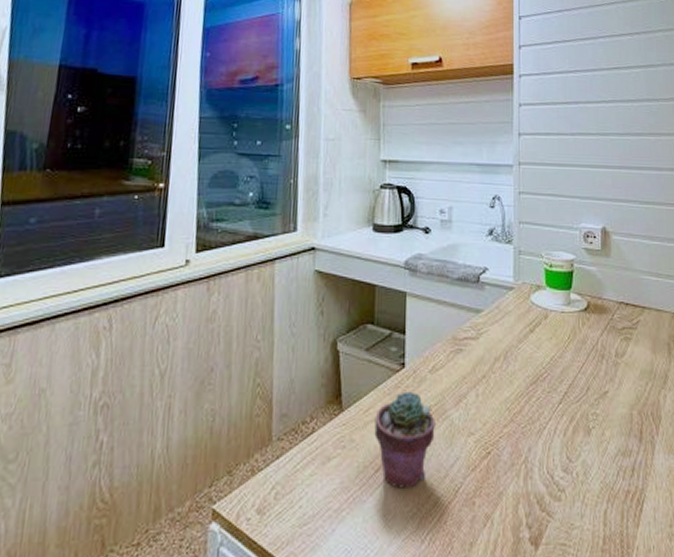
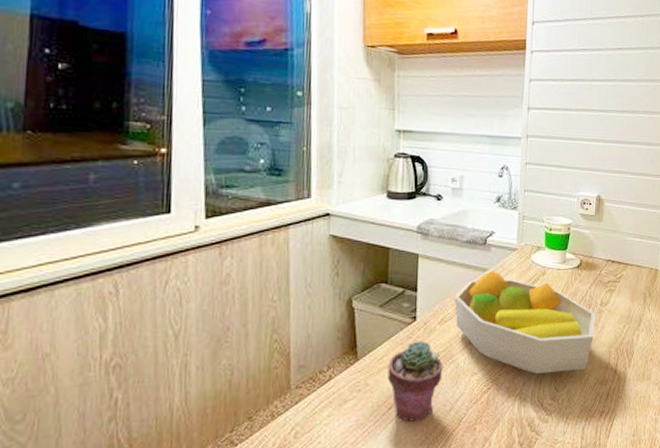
fruit bowl: none [445,312,611,438] -> present [454,271,596,374]

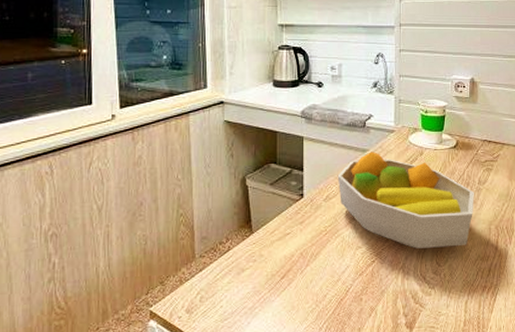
potted succulent: present [387,340,443,422] -> none [279,216,329,291]

